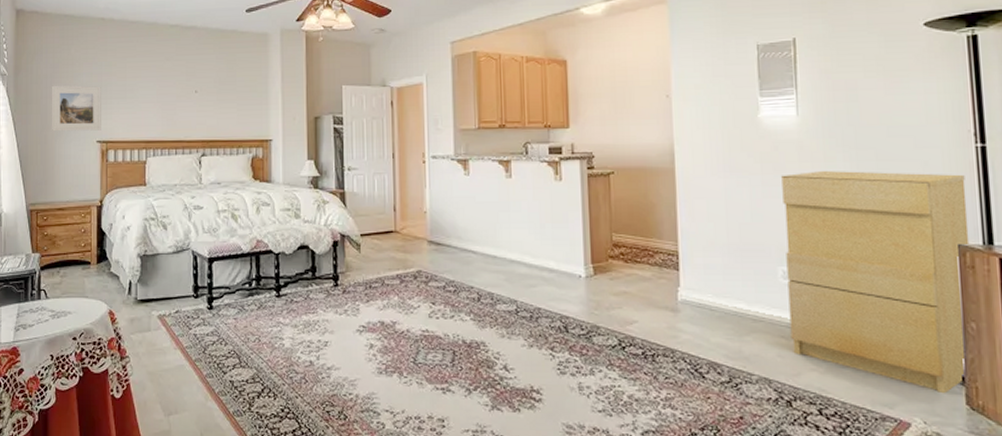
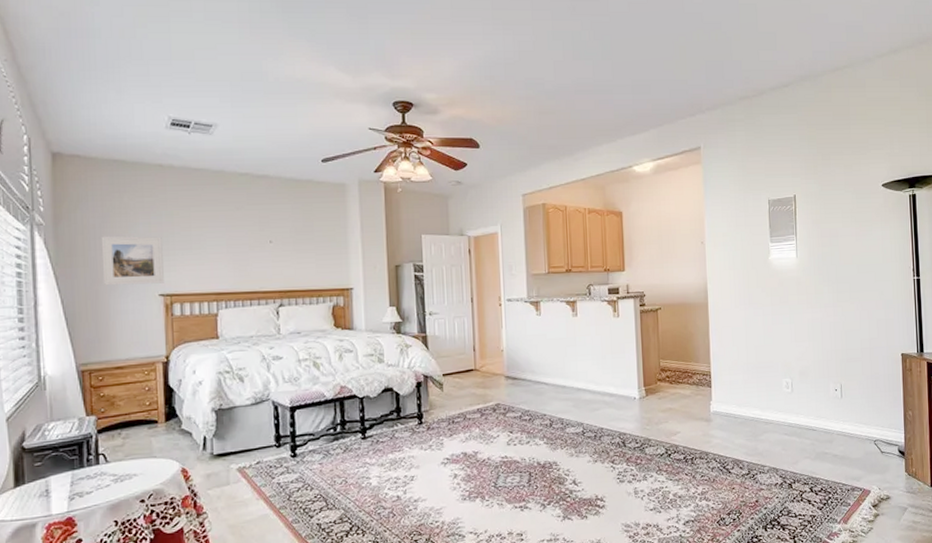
cabinet: present [781,171,970,394] -> none [785,300,909,466]

